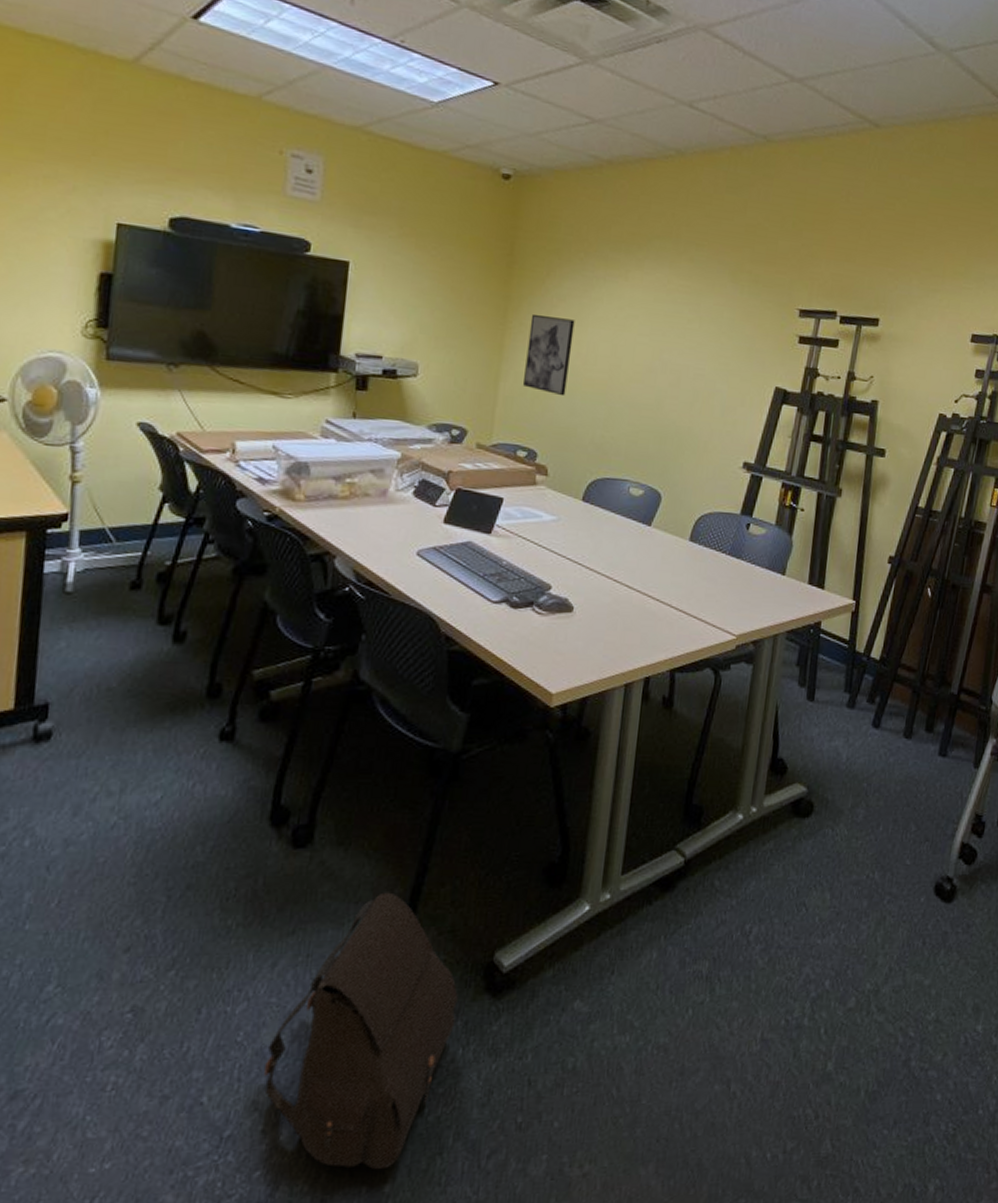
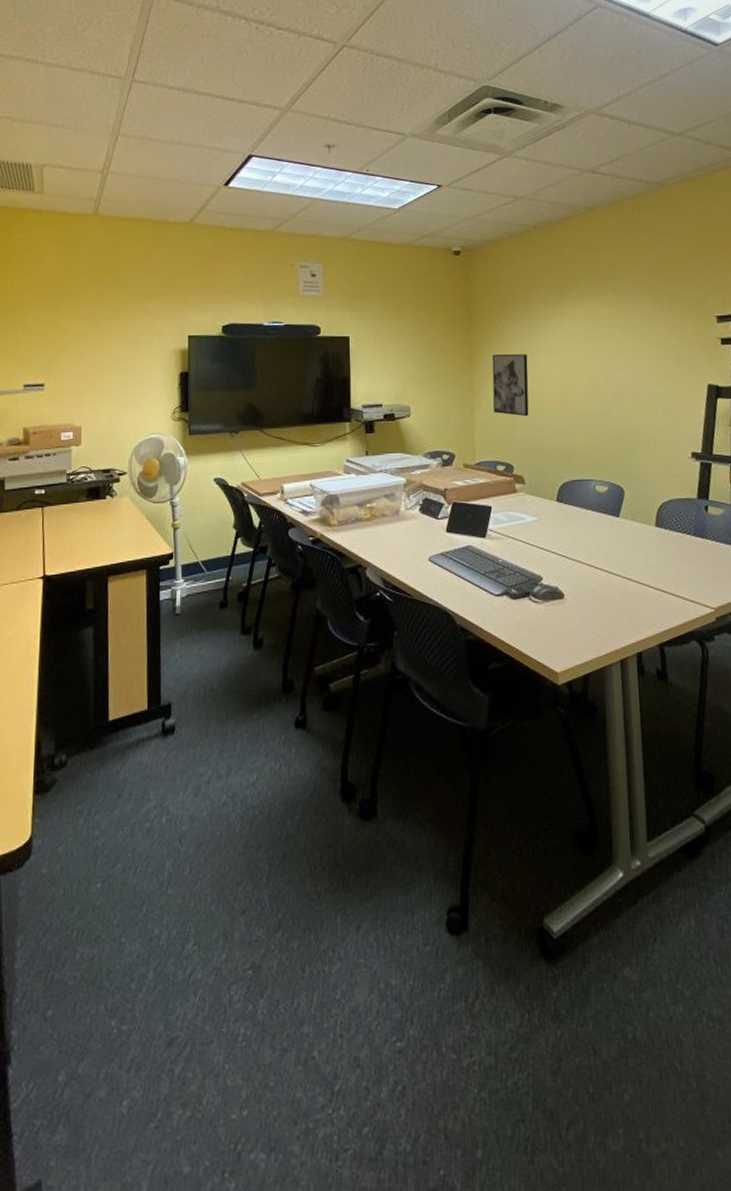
satchel: present [264,892,458,1170] -> none [361,860,518,1134]

